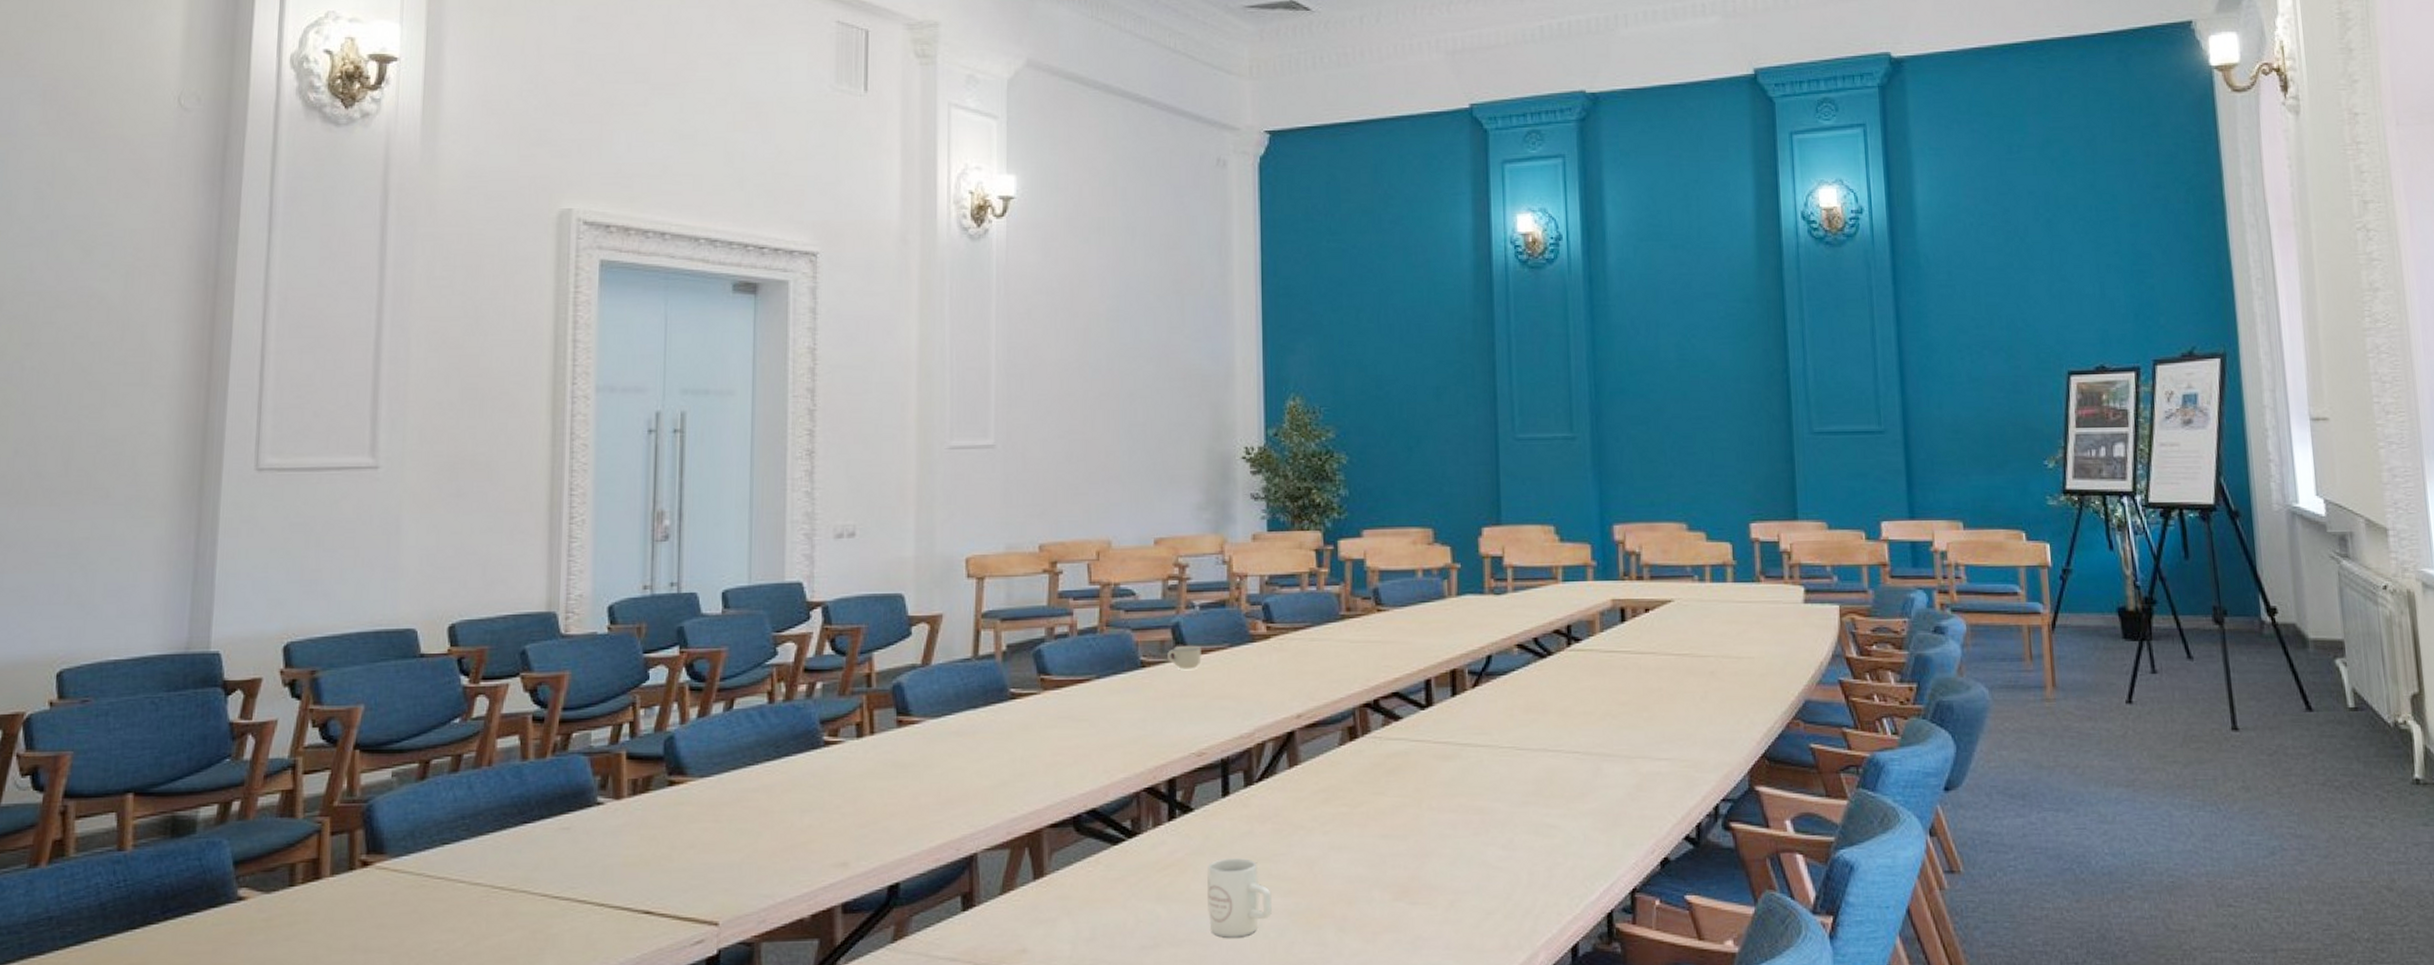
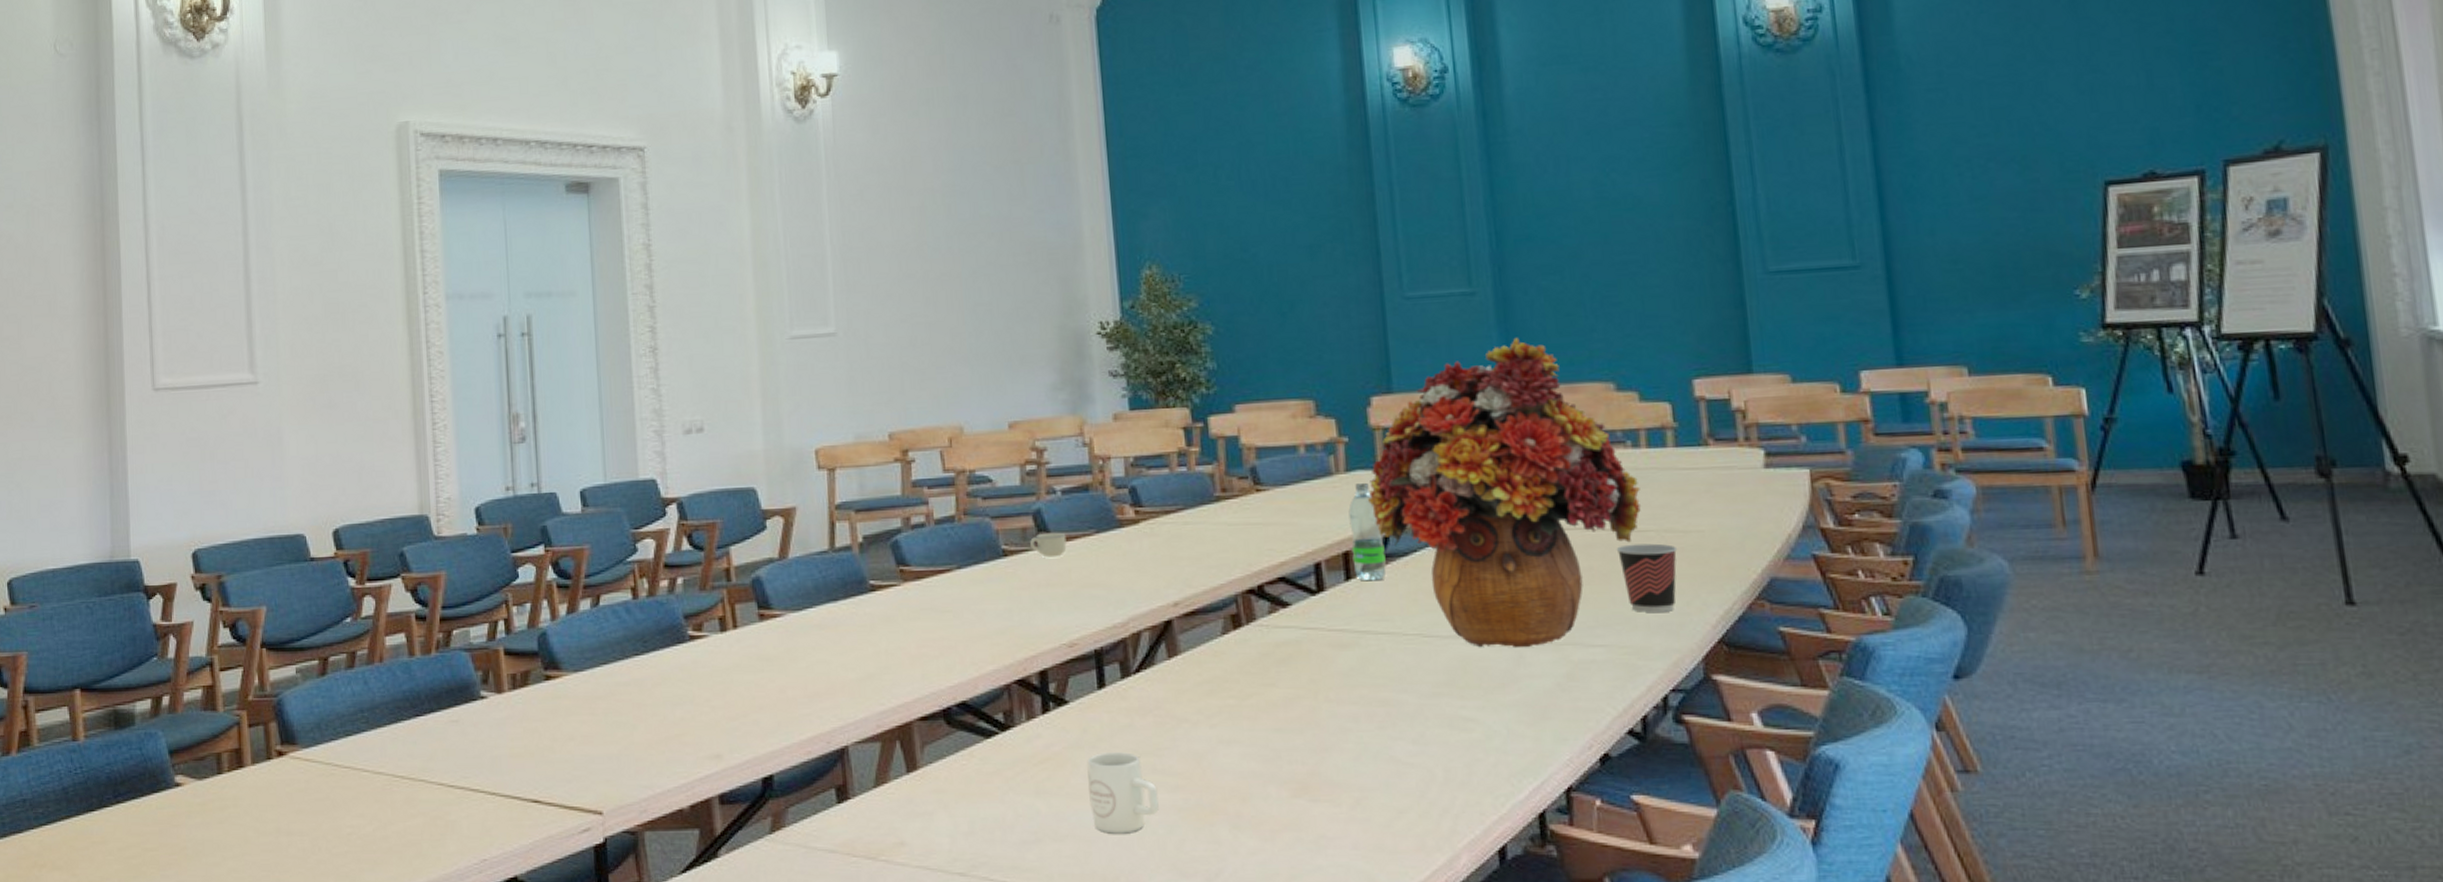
bottle: none [1457,606,1488,698] -> present [1348,482,1387,581]
flower arrangement: none [1474,479,1704,760] -> present [1367,337,1642,647]
cup: none [1682,667,1732,729] -> present [1616,543,1678,612]

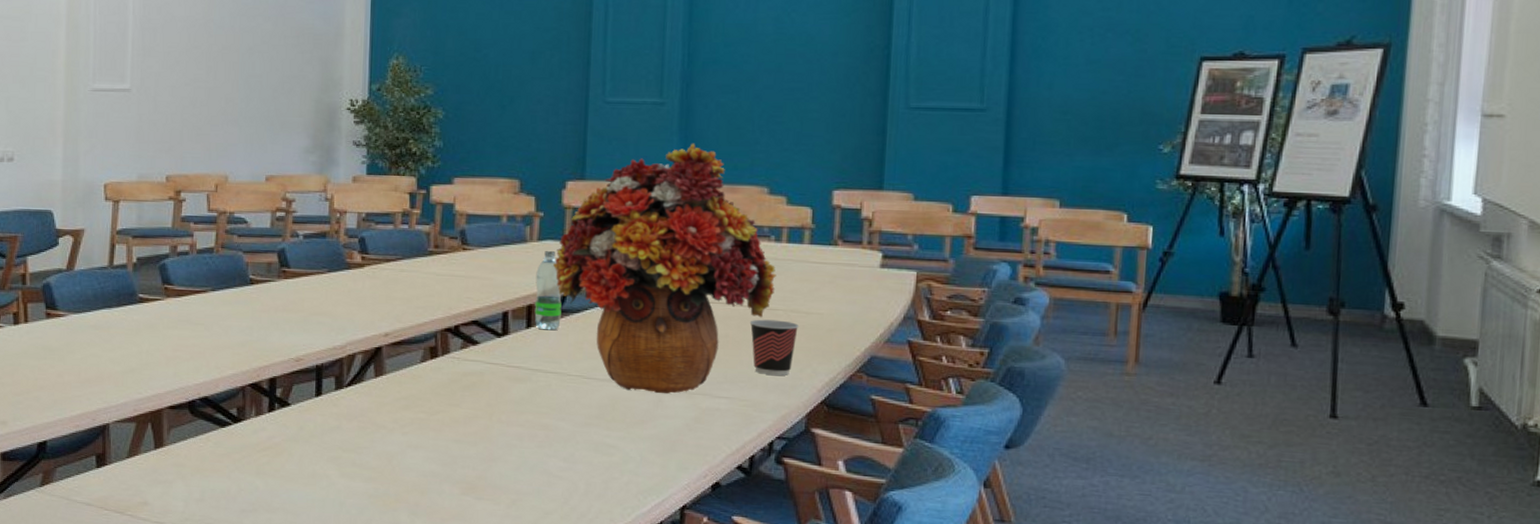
cup: present [1030,532,1067,558] -> none [273,268,303,289]
mug: present [1087,752,1159,834] -> none [299,446,354,511]

